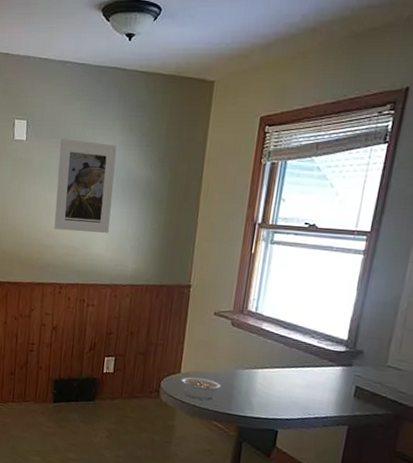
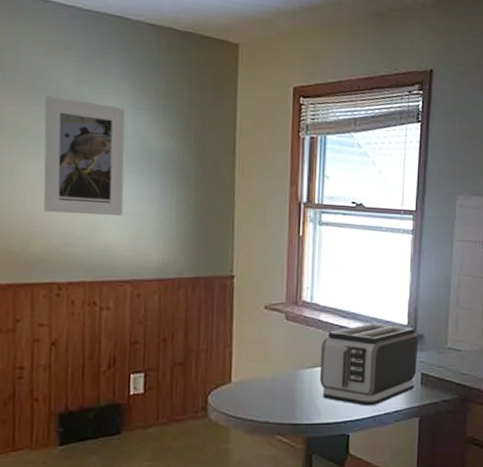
legume: present [181,376,221,401] -> none [232,386,281,412]
toaster: none [255,335,358,410] -> present [319,323,419,406]

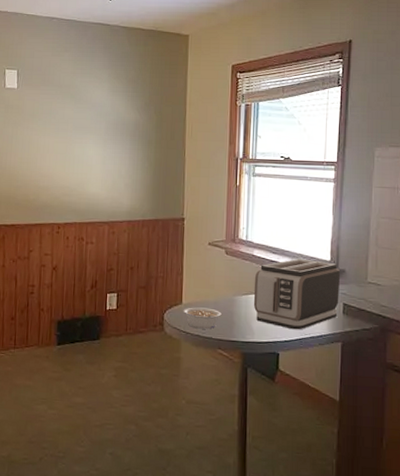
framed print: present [43,96,126,216] -> none [49,86,105,173]
legume: none [232,386,281,412] -> present [183,307,222,330]

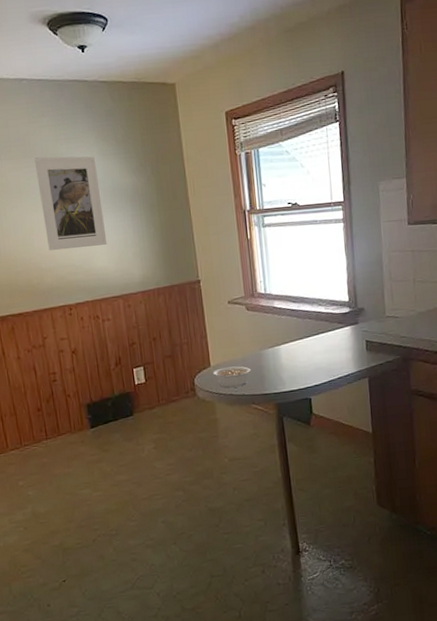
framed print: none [49,86,105,173] -> present [35,156,108,251]
toaster: present [253,258,341,330] -> none [278,303,362,374]

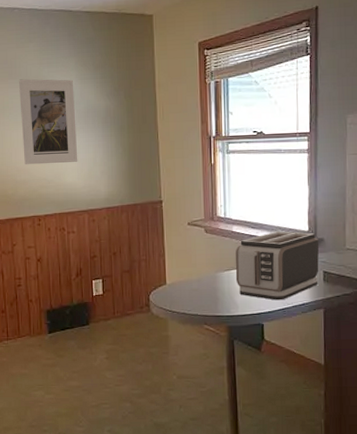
legume: present [212,366,251,388] -> none [167,286,206,307]
toaster: none [278,303,362,374] -> present [235,231,320,301]

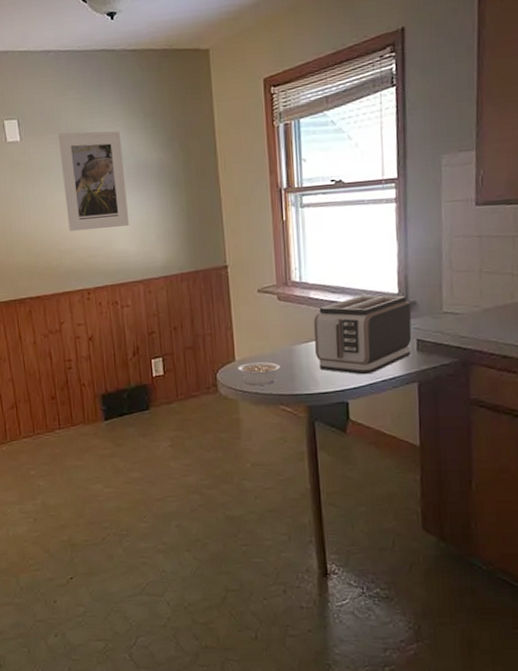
legume: none [167,286,206,307] -> present [237,362,281,386]

